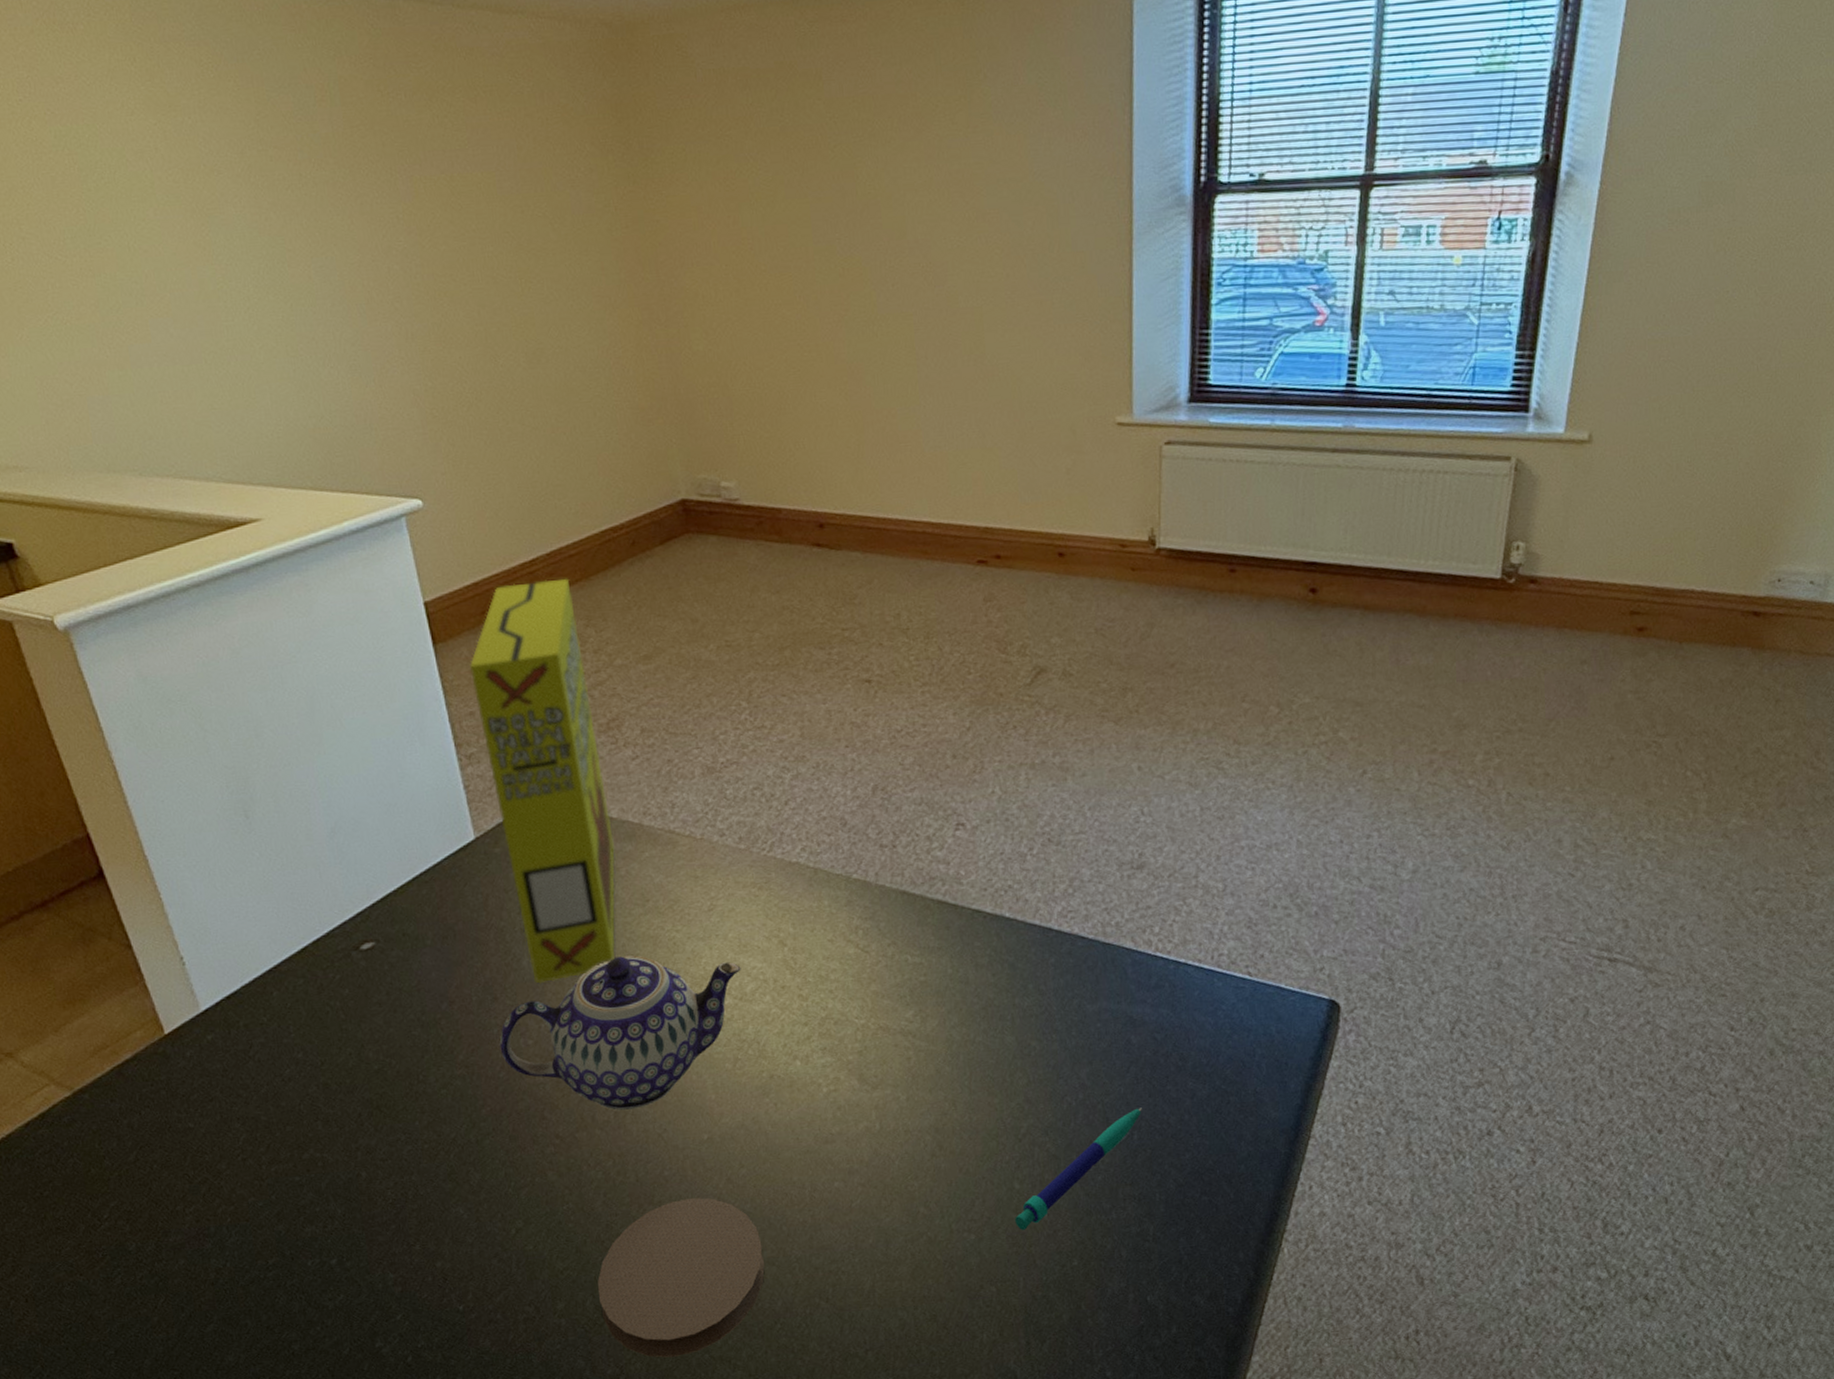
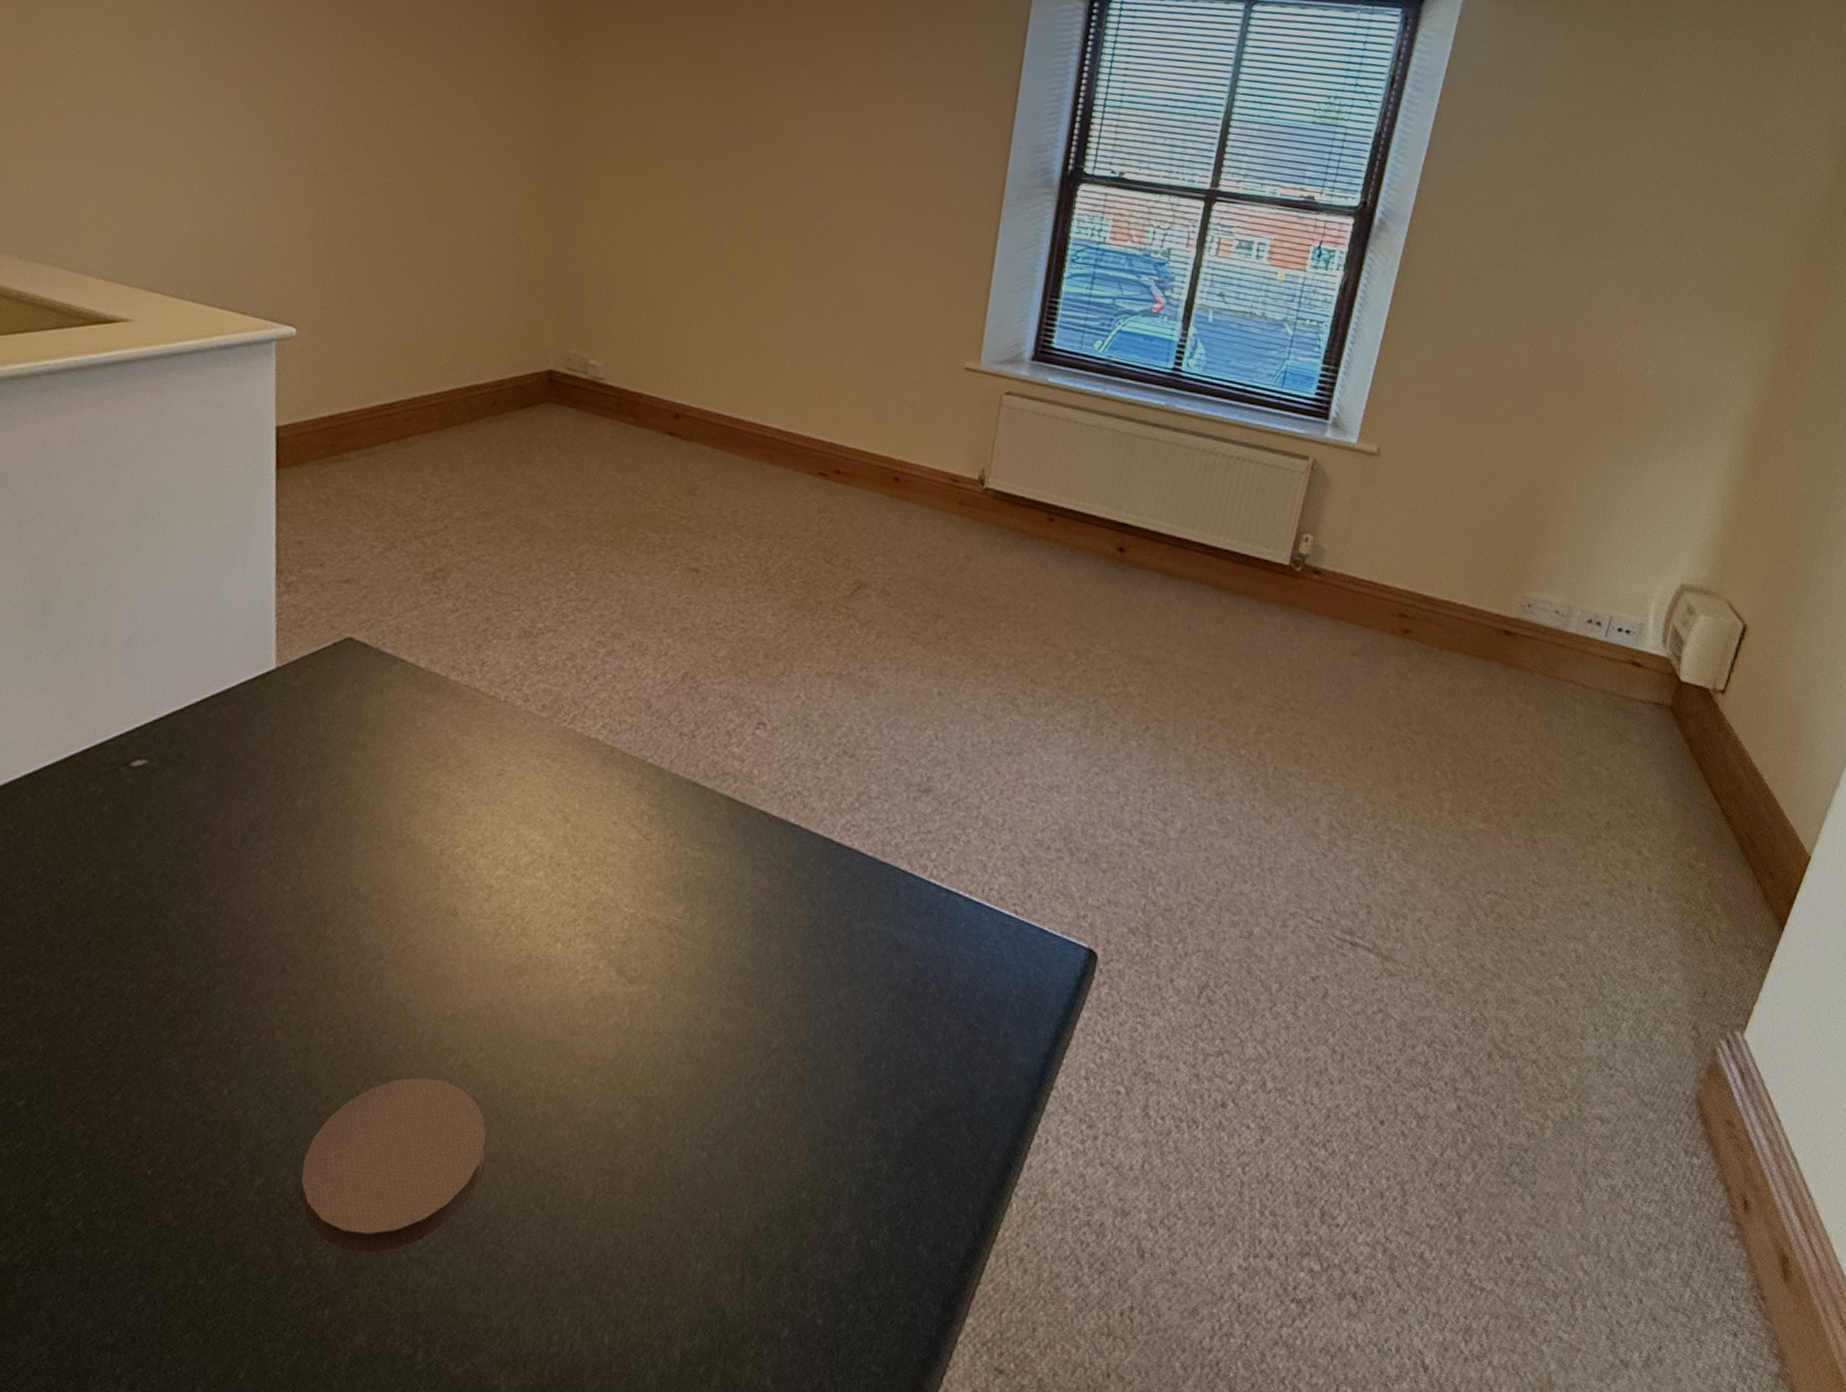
cereal box: present [469,578,616,984] -> none [305,423,426,828]
teapot: present [499,955,741,1111] -> none [254,810,520,974]
pen: present [1015,1108,1142,1230] -> none [750,1036,894,1153]

